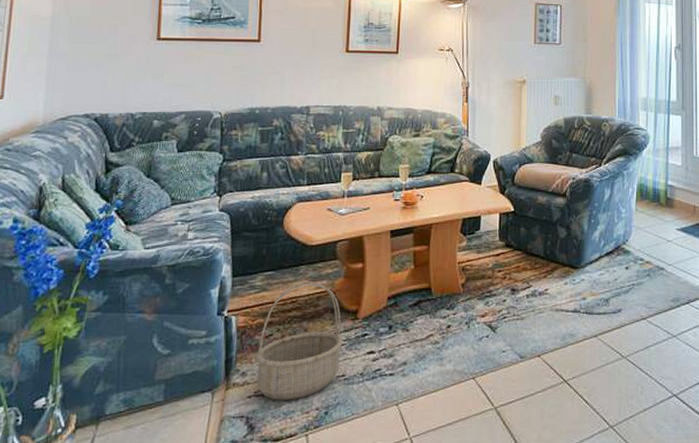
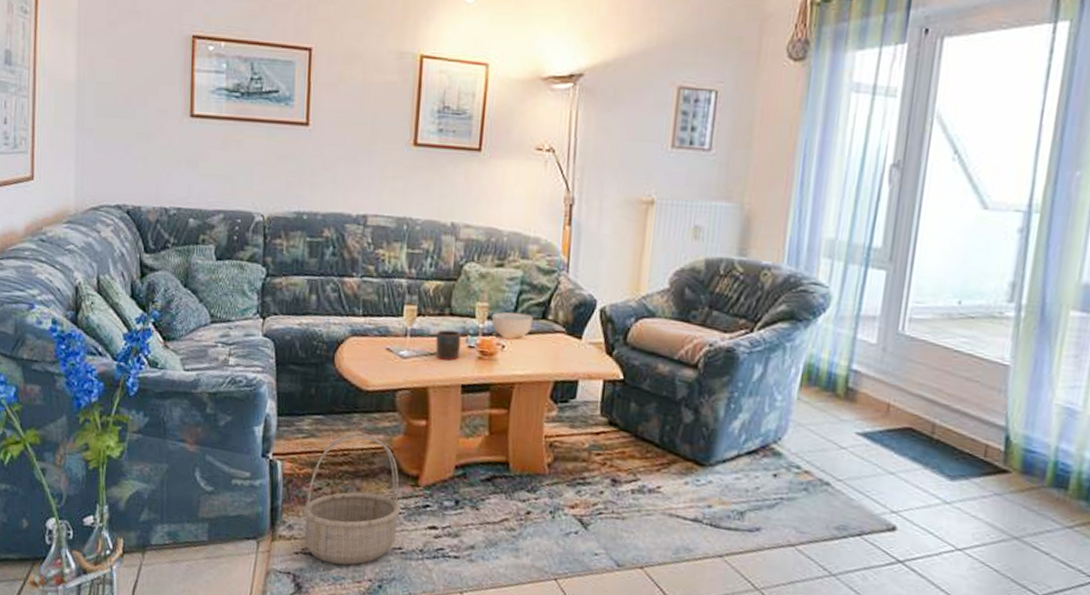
mug: none [368,188,389,213] -> present [435,329,462,361]
bowl: none [411,169,444,191] -> present [491,311,533,340]

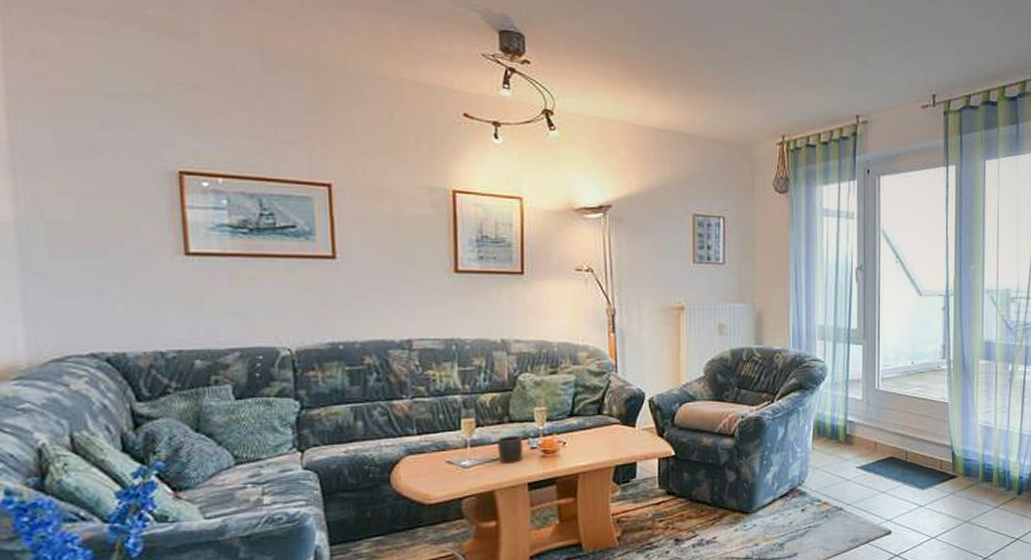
bowl: present [491,311,533,340] -> none [550,411,590,437]

